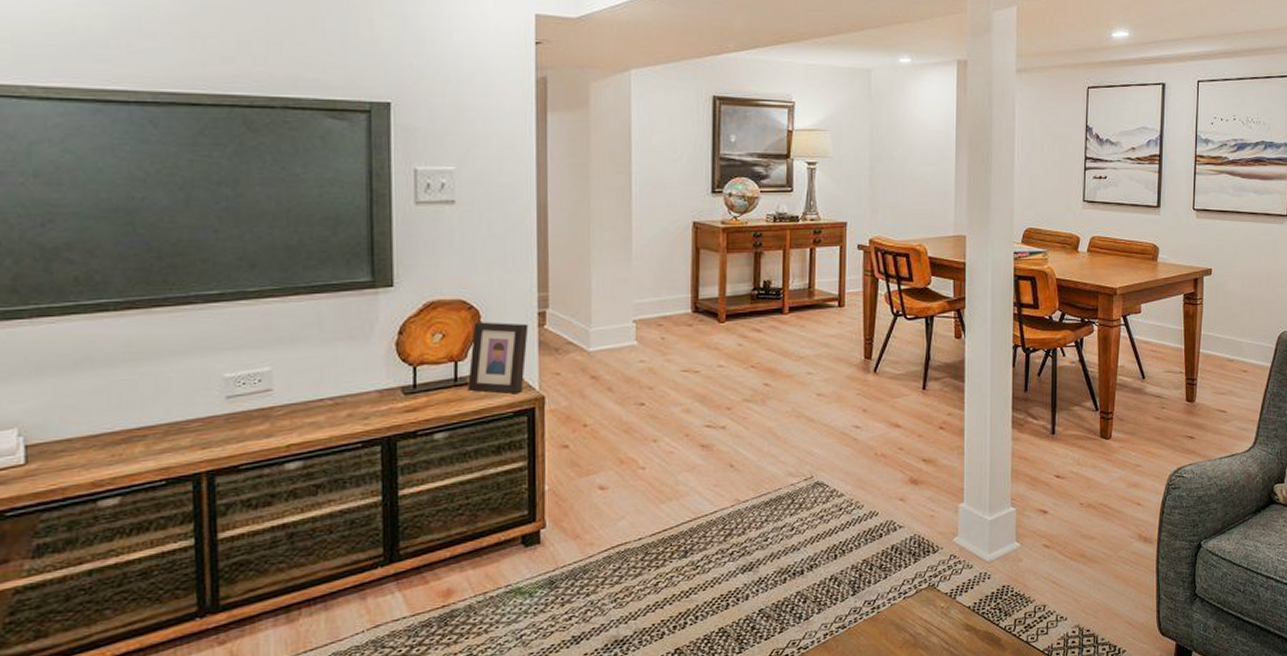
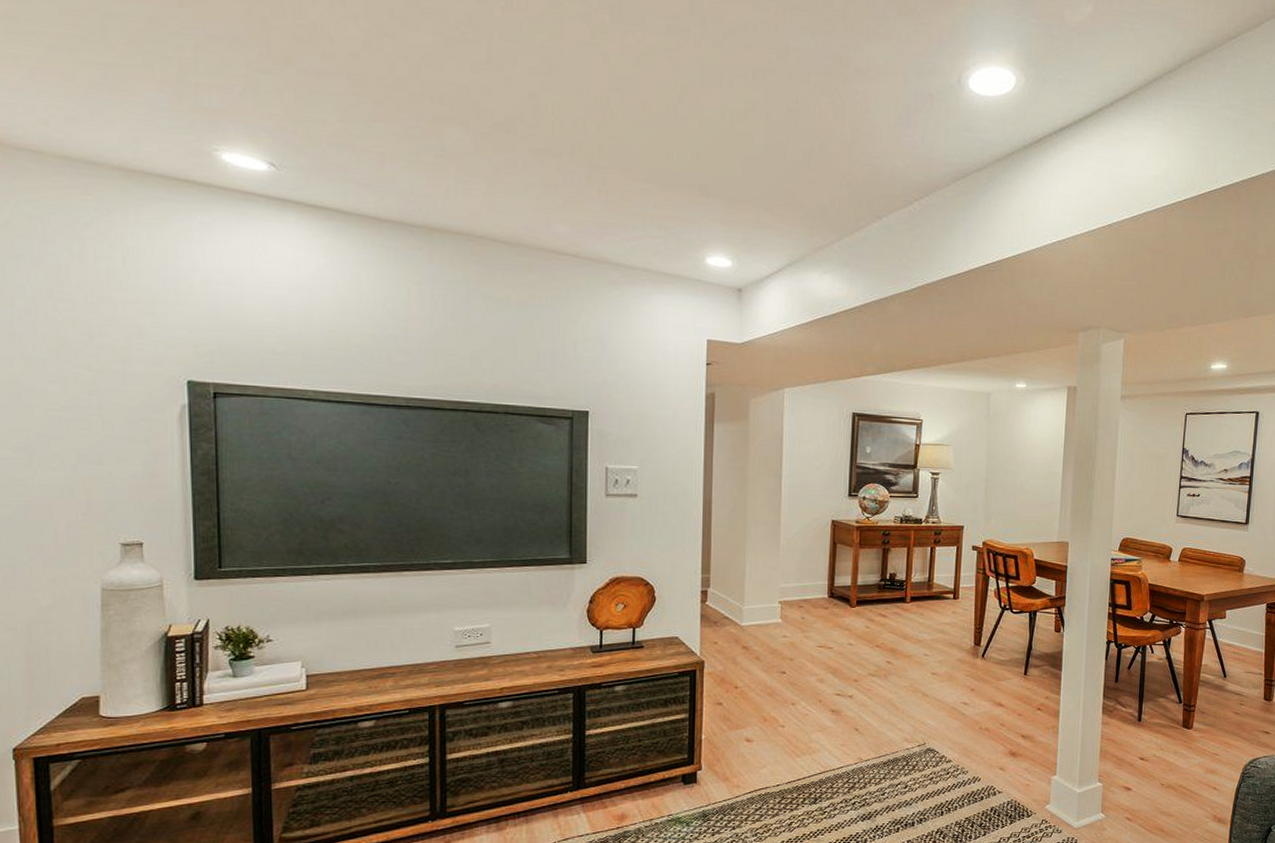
picture frame: present [468,321,529,394] -> none [643,596,693,657]

